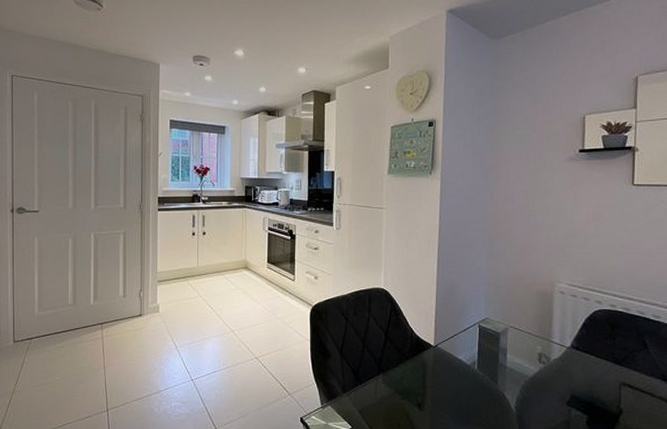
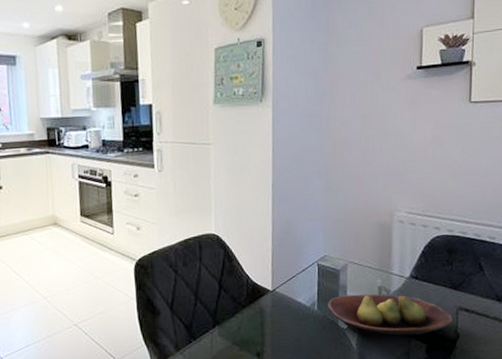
fruit bowl: none [488,358,615,405] -> present [328,294,453,336]

